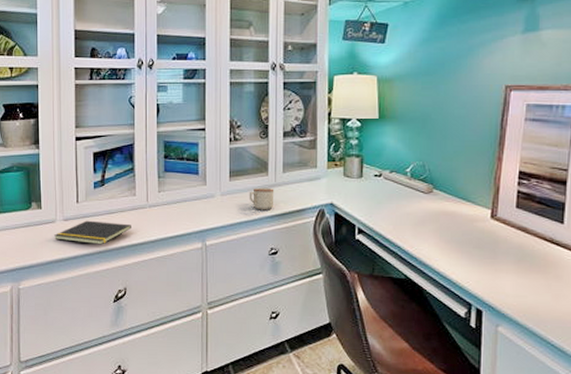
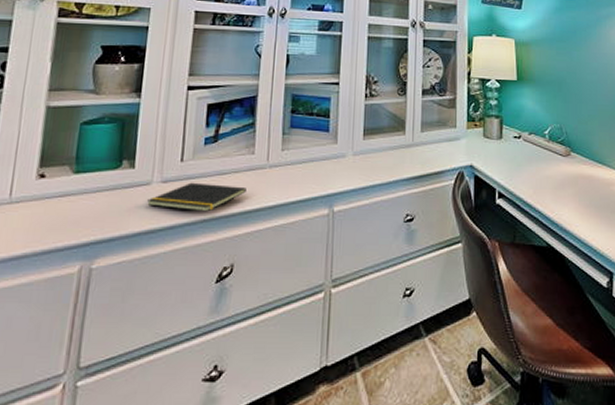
mug: present [249,187,274,210] -> none [383,147,412,172]

